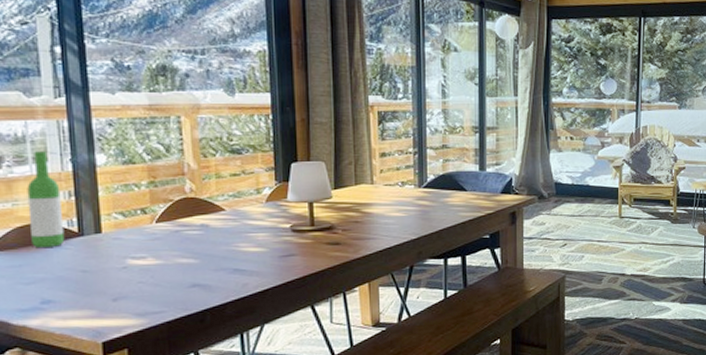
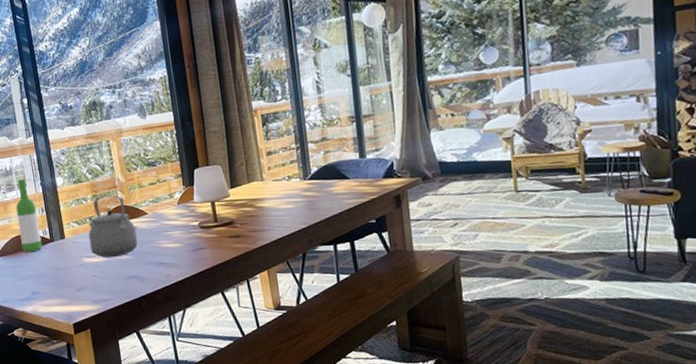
tea kettle: none [137,183,208,261] -> present [88,195,138,258]

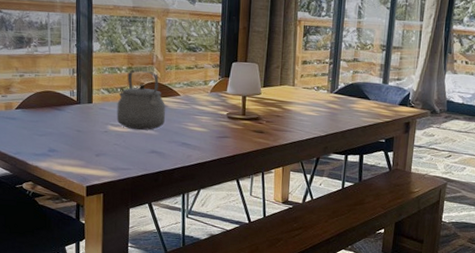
wine bottle: present [16,179,43,252] -> none [45,36,68,110]

